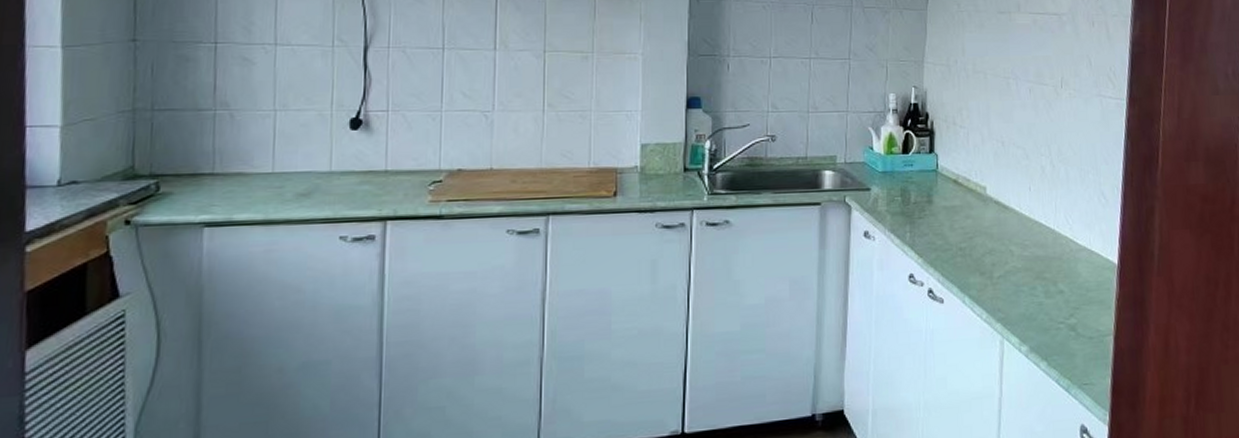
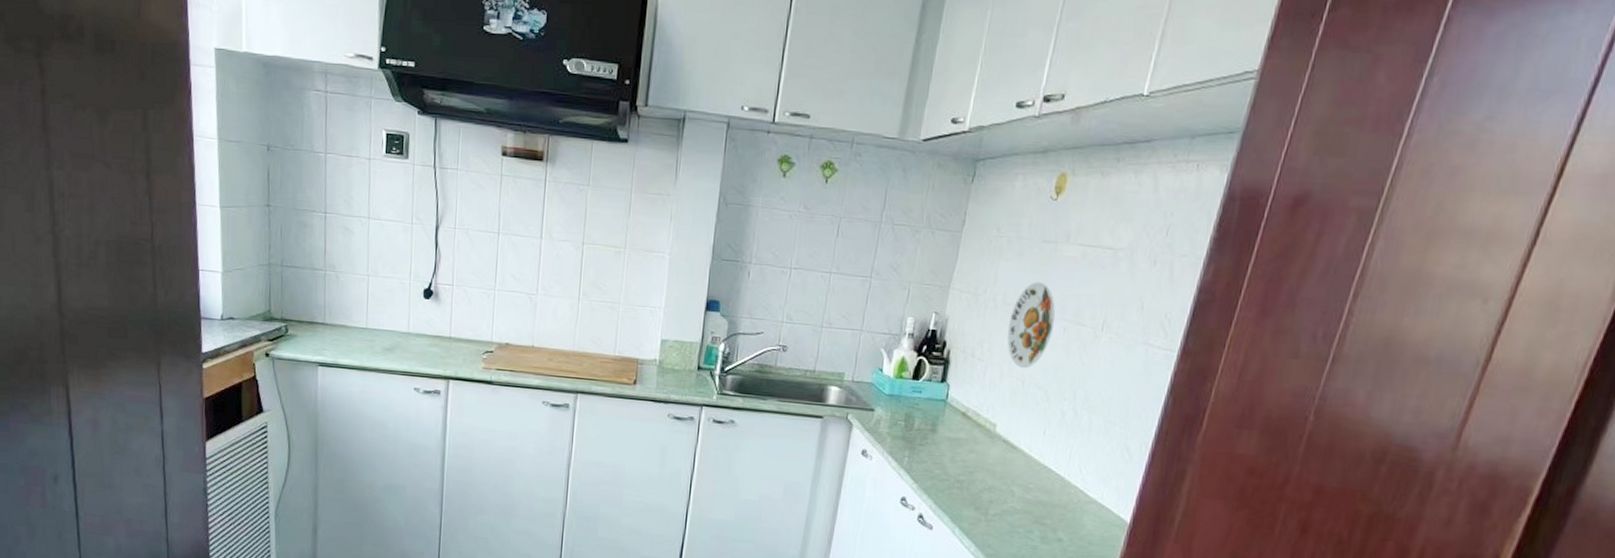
decorative plate: none [981,49,1021,131] -> present [1007,281,1056,369]

